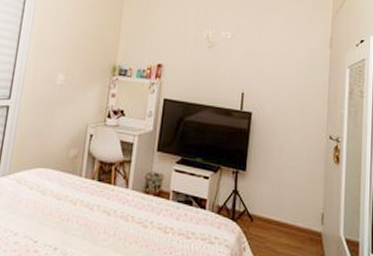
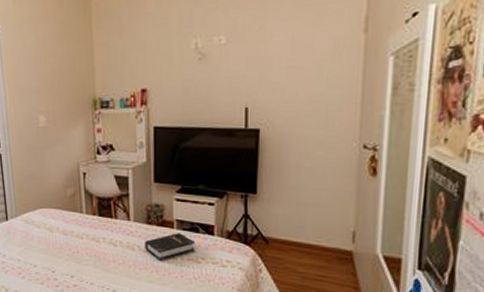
hardback book: none [138,205,187,234] -> present [145,233,195,261]

